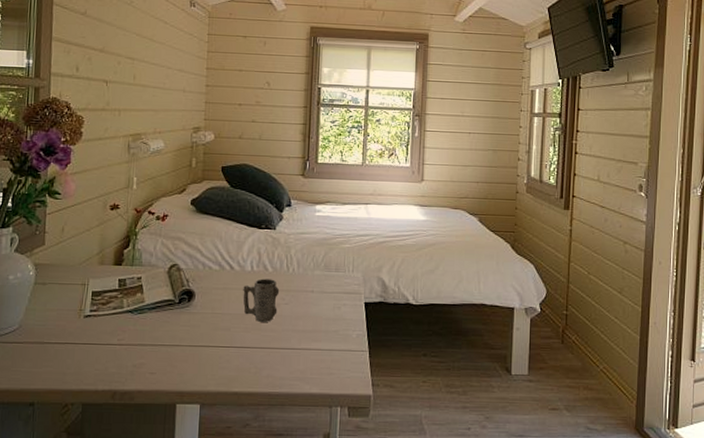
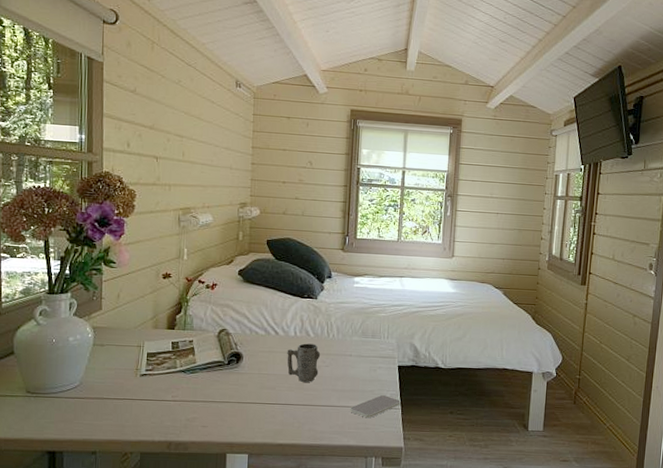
smartphone: none [312,335,368,362] -> present [350,394,401,419]

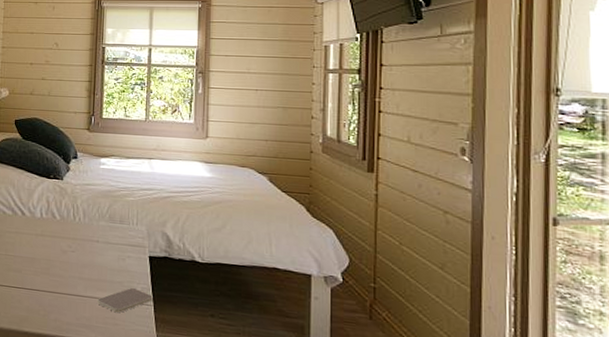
mug: present [287,343,321,382] -> none [33,225,67,268]

